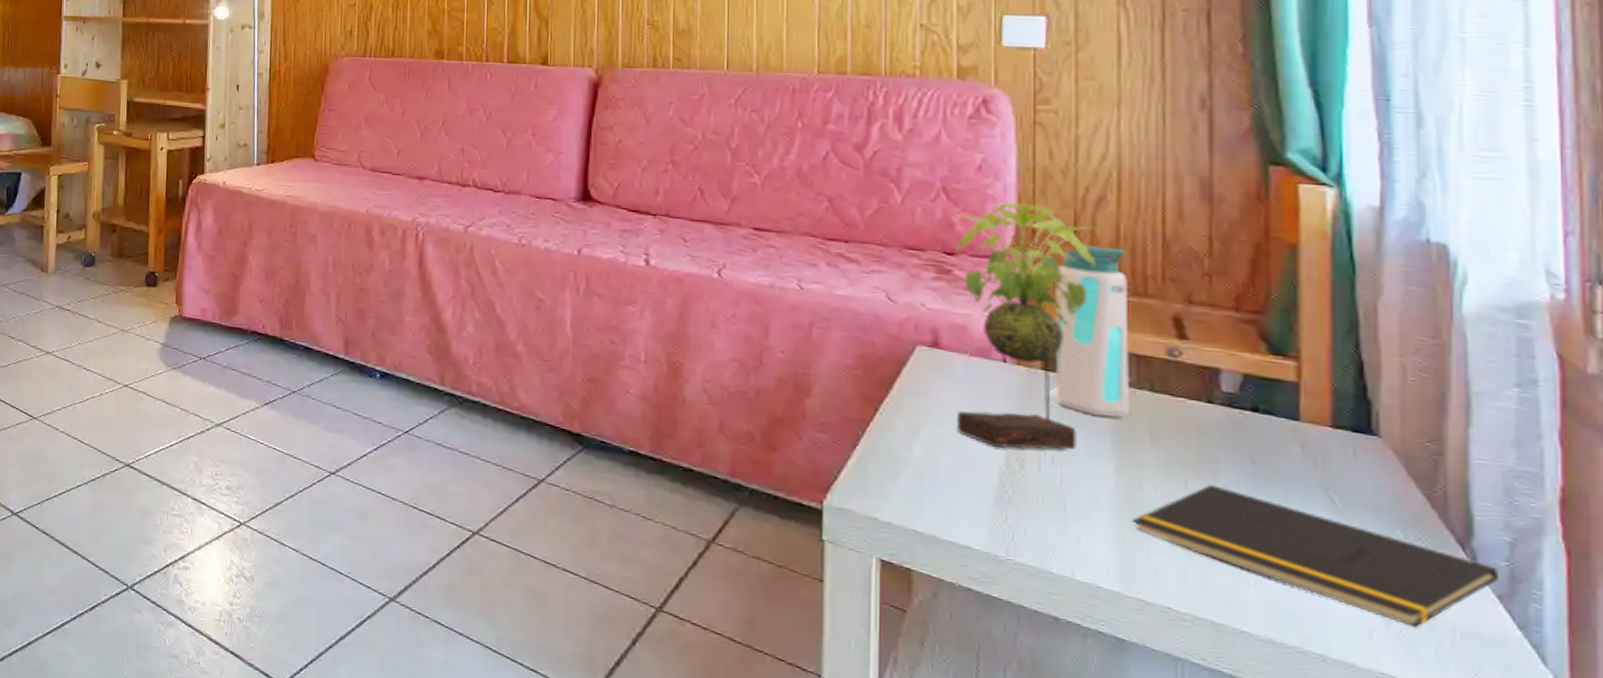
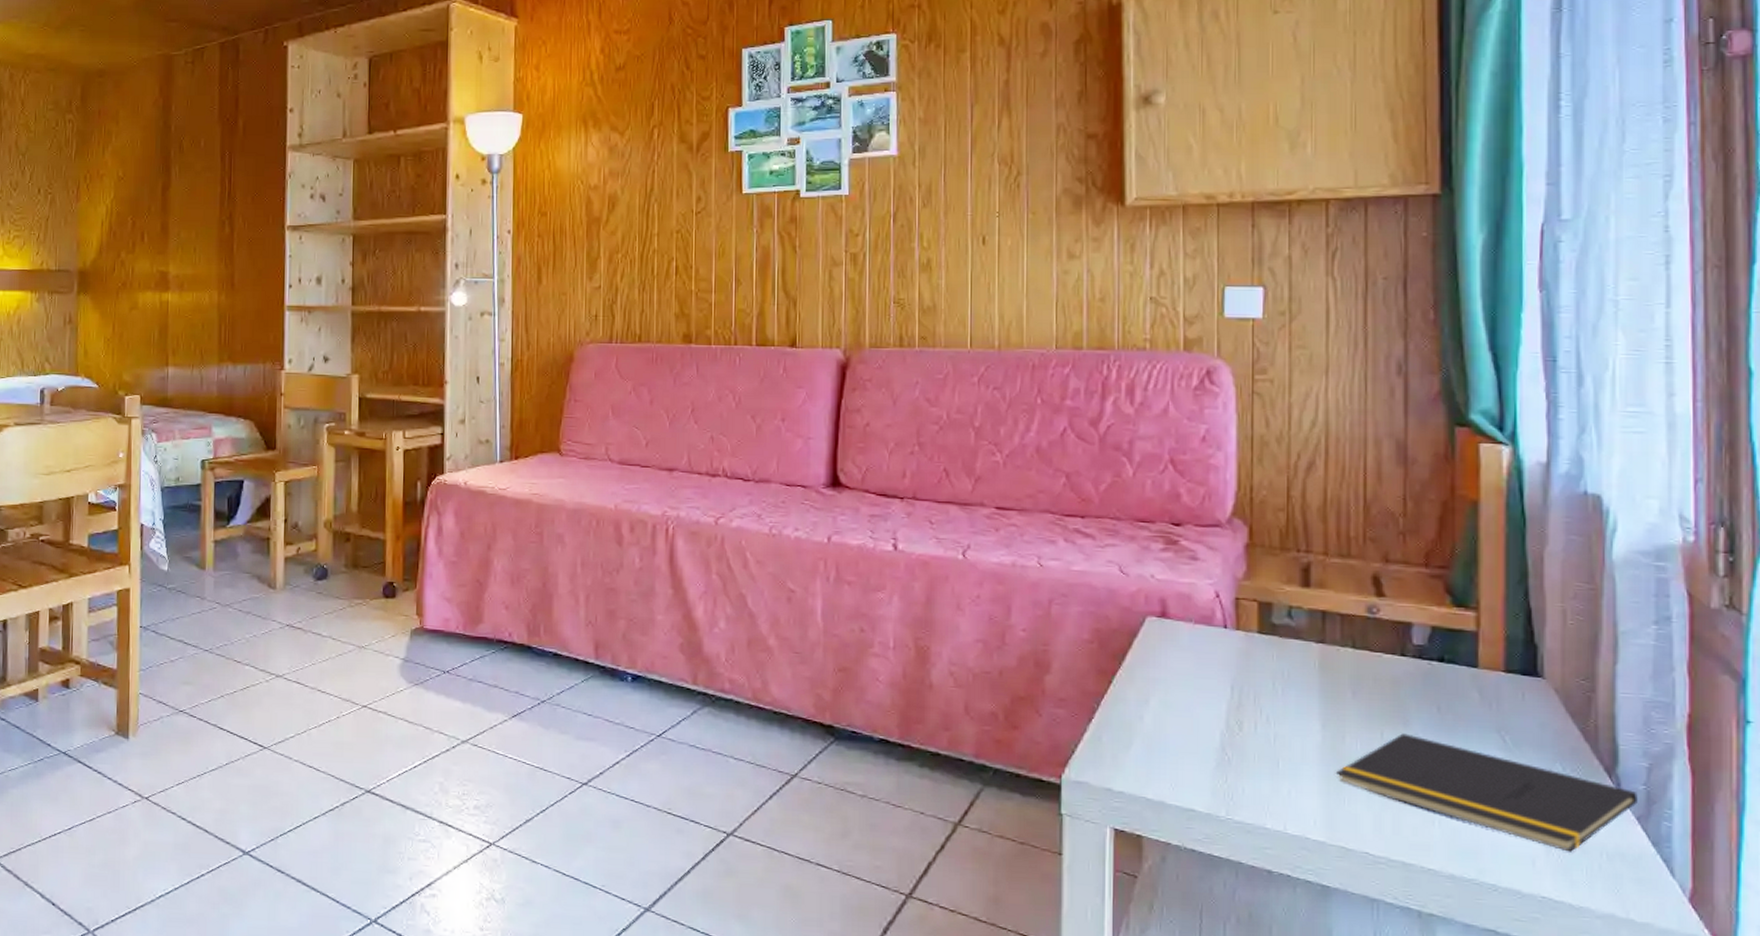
plant: present [952,202,1098,451] -> none [1179,471,1308,712]
water bottle: present [1055,244,1131,418] -> none [1270,509,1336,675]

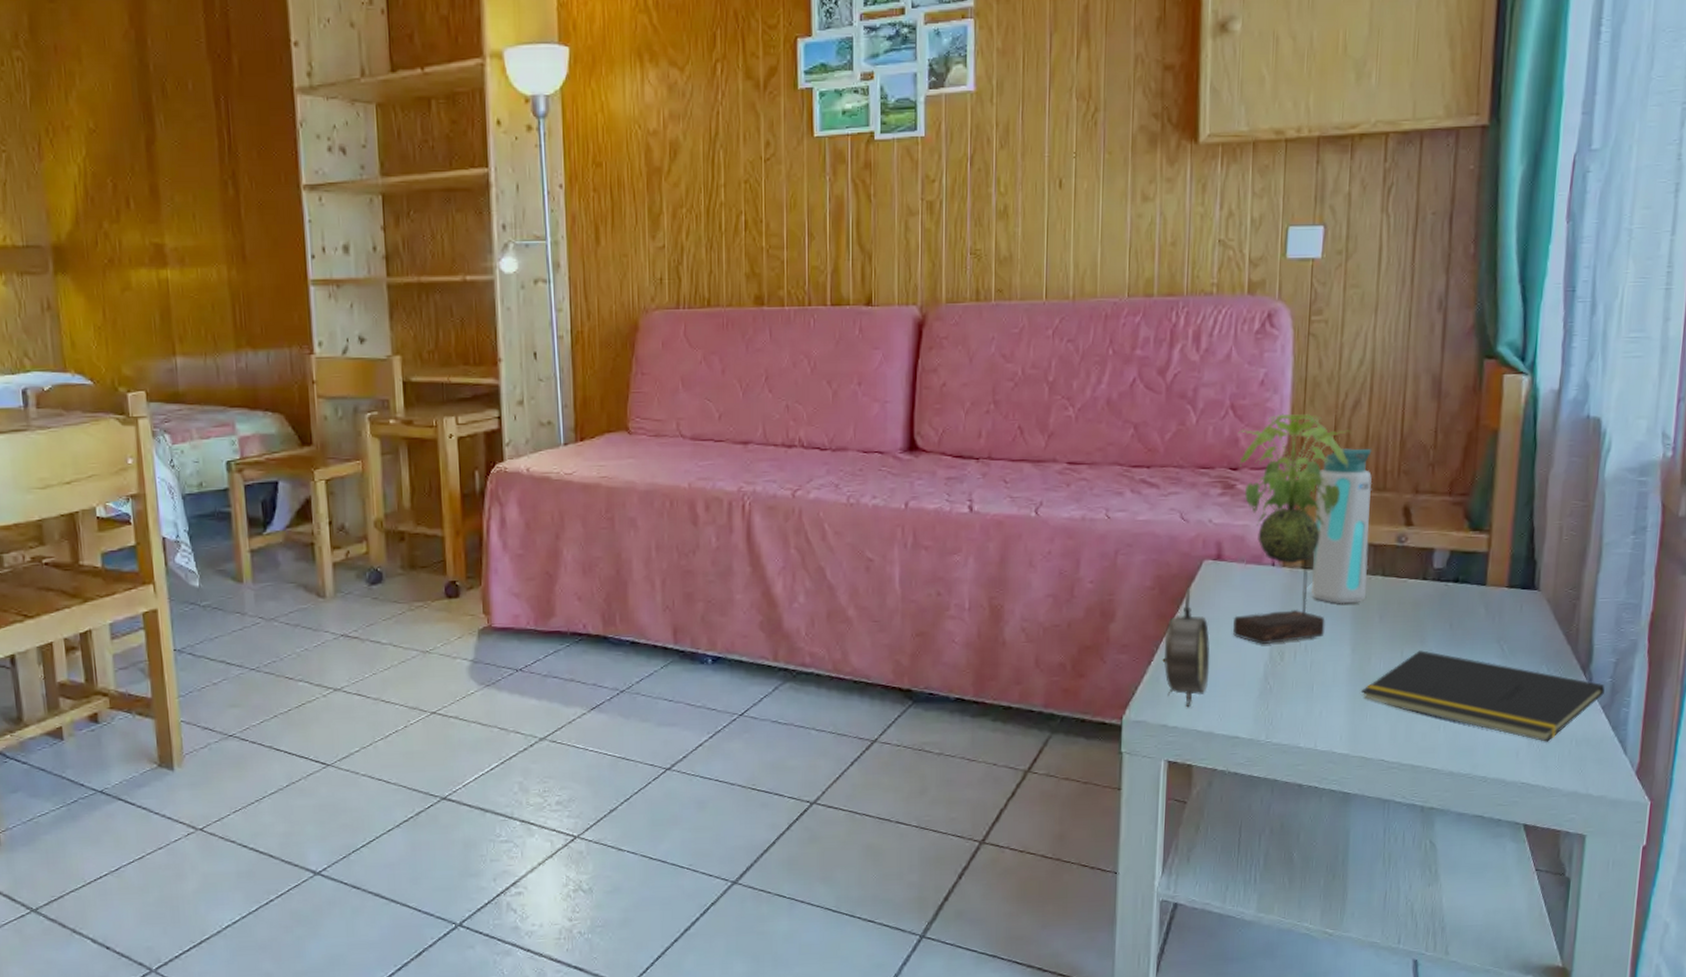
alarm clock: none [1104,644,1158,773] -> present [1162,588,1210,708]
plant: none [1179,471,1308,712] -> present [1233,413,1352,644]
water bottle: none [1270,509,1336,675] -> present [1311,447,1373,605]

